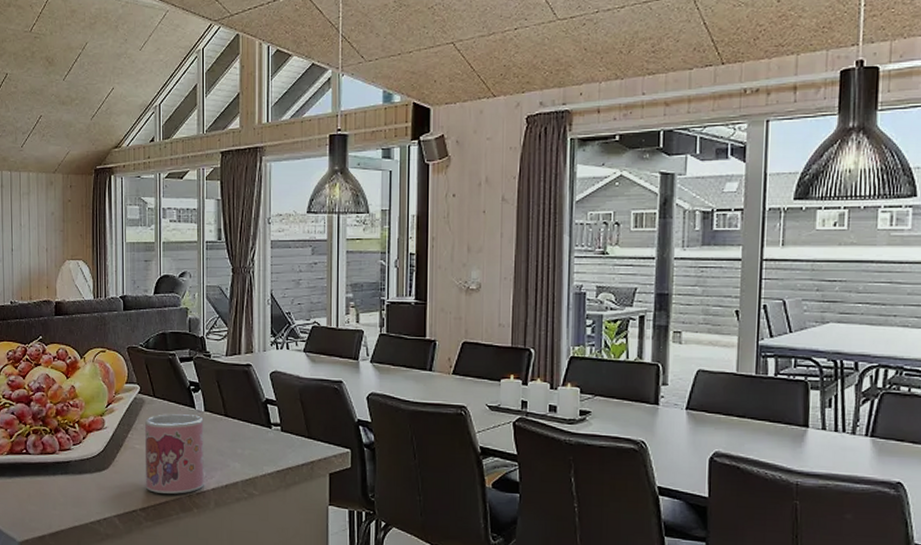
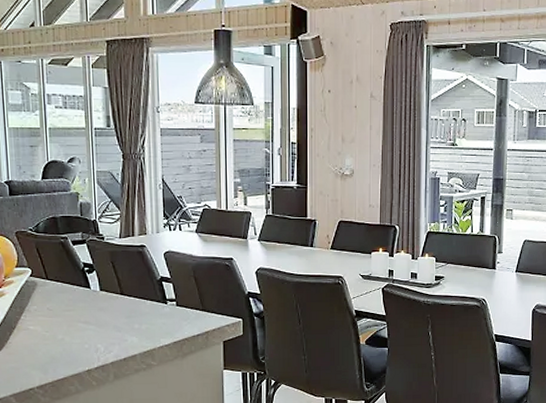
mug: present [144,414,204,494] -> none [37,294,103,370]

